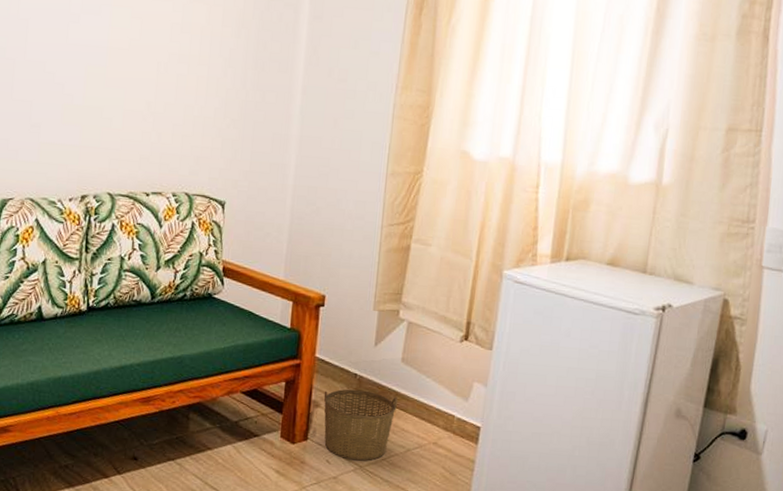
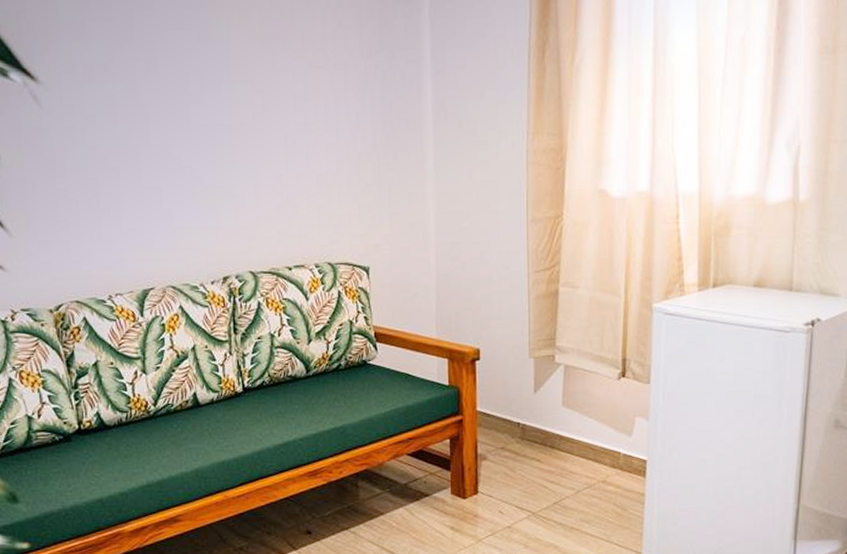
basket: present [323,389,398,461] -> none [489,438,562,508]

